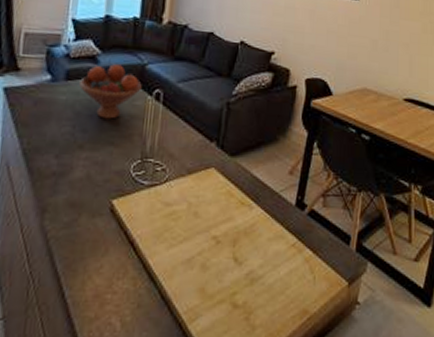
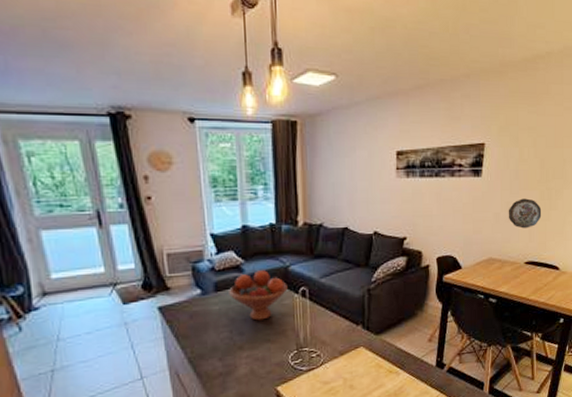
decorative plate: none [386,28,424,62] -> present [508,198,542,229]

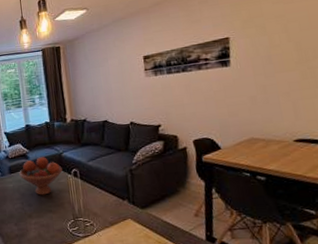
decorative plate: present [508,198,542,229] -> none [265,80,307,108]

